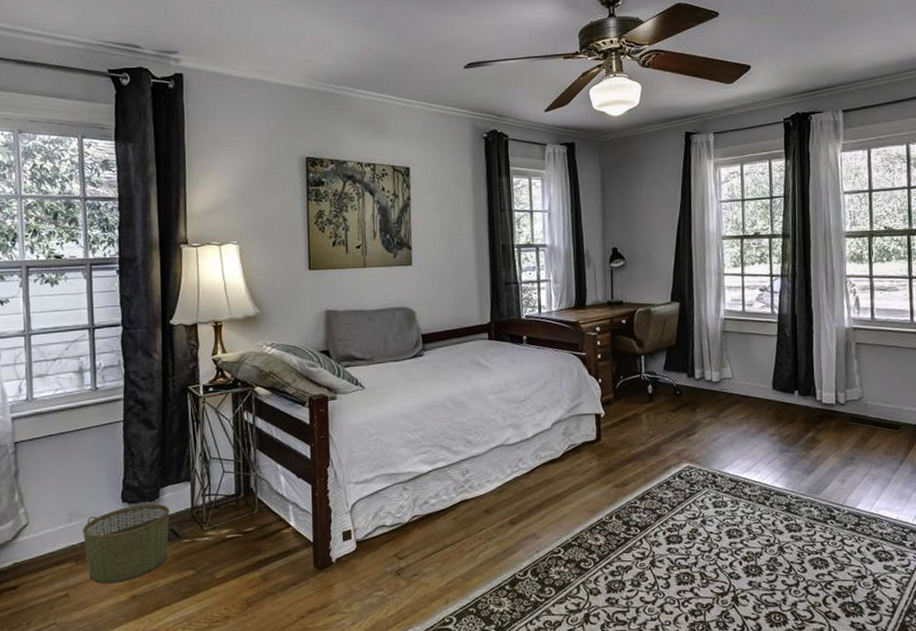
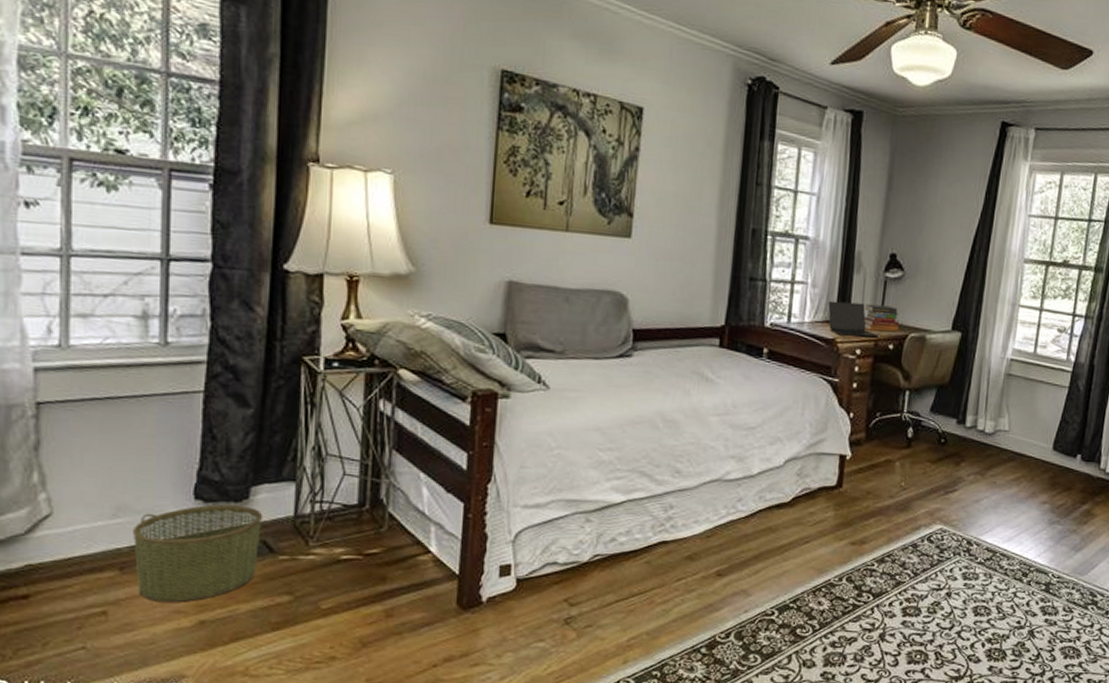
laptop: none [569,290,612,319] -> present [828,300,879,338]
books: none [599,289,628,311] -> present [864,304,900,332]

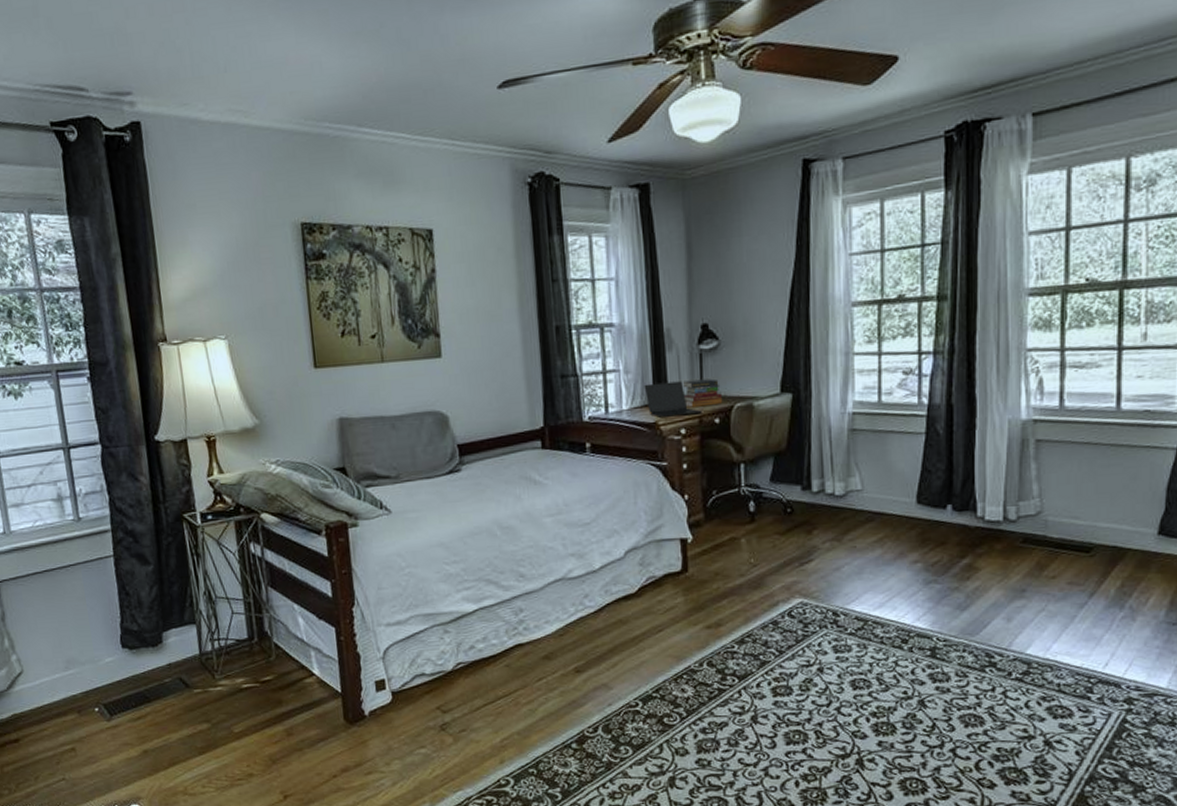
basket: present [132,504,263,602] -> none [81,649,178,737]

